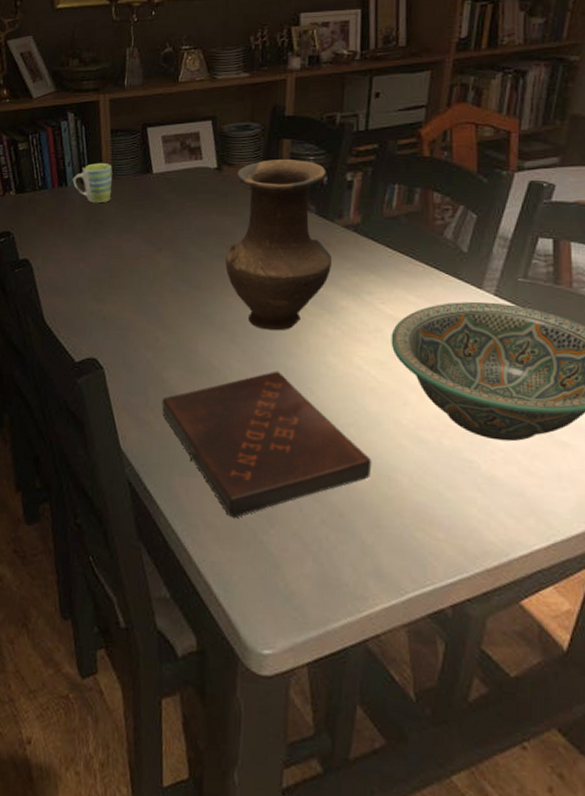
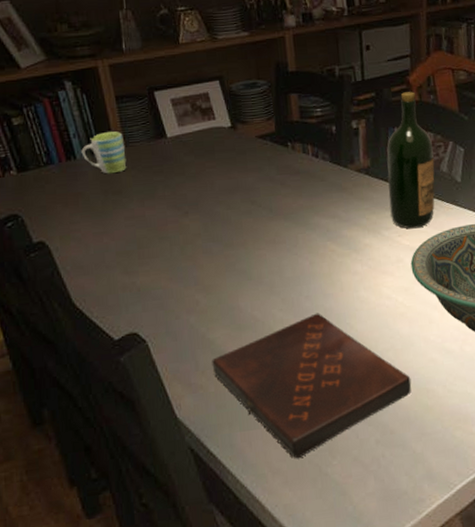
vase: present [225,160,332,331] -> none [251,112,351,277]
wine bottle: none [376,146,438,298] -> present [386,92,435,229]

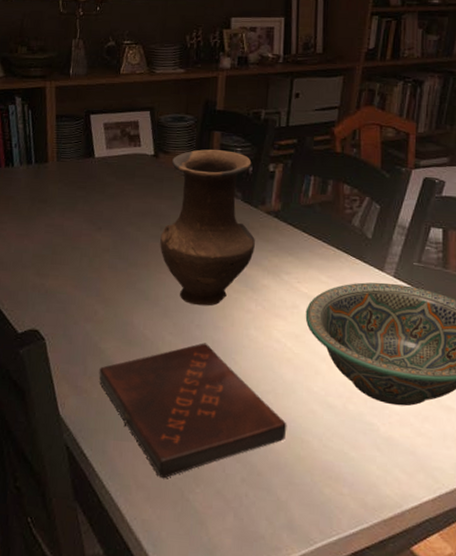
mug: present [81,131,127,174] -> none [19,146,57,184]
vase: none [251,112,351,277] -> present [160,149,255,306]
wine bottle: present [386,92,435,229] -> none [293,142,347,278]

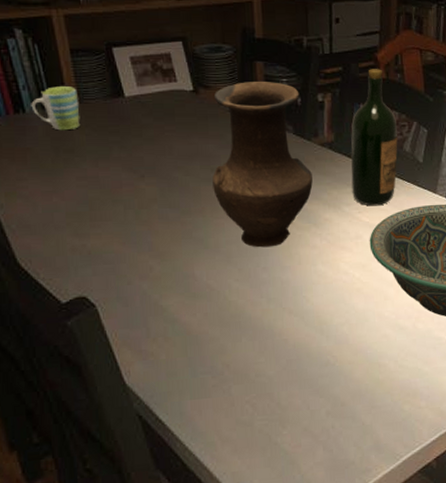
mug: none [19,146,57,184] -> present [31,86,81,131]
book: present [99,342,287,479] -> none [164,285,364,428]
wine bottle: none [293,142,347,278] -> present [351,69,398,206]

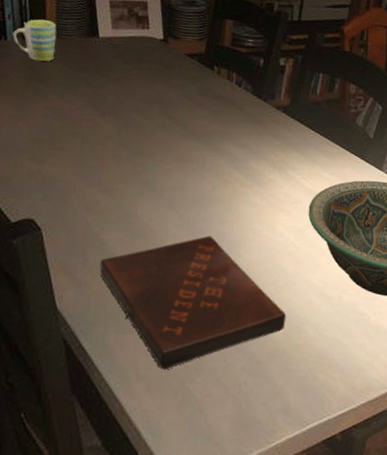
book: none [164,285,364,428] -> present [99,235,287,370]
vase: present [212,82,313,248] -> none [167,37,263,199]
wine bottle: present [351,69,398,206] -> none [299,40,353,175]

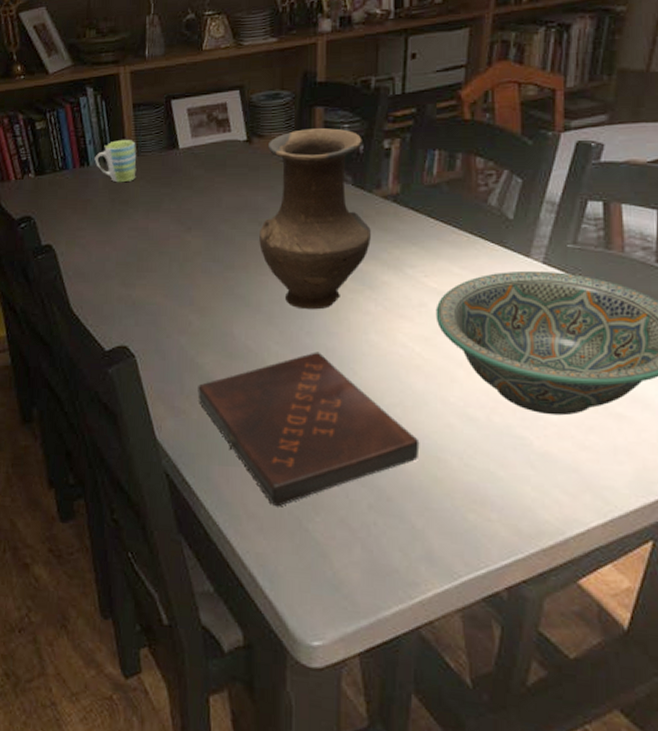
vase: none [167,37,263,199] -> present [259,128,371,310]

